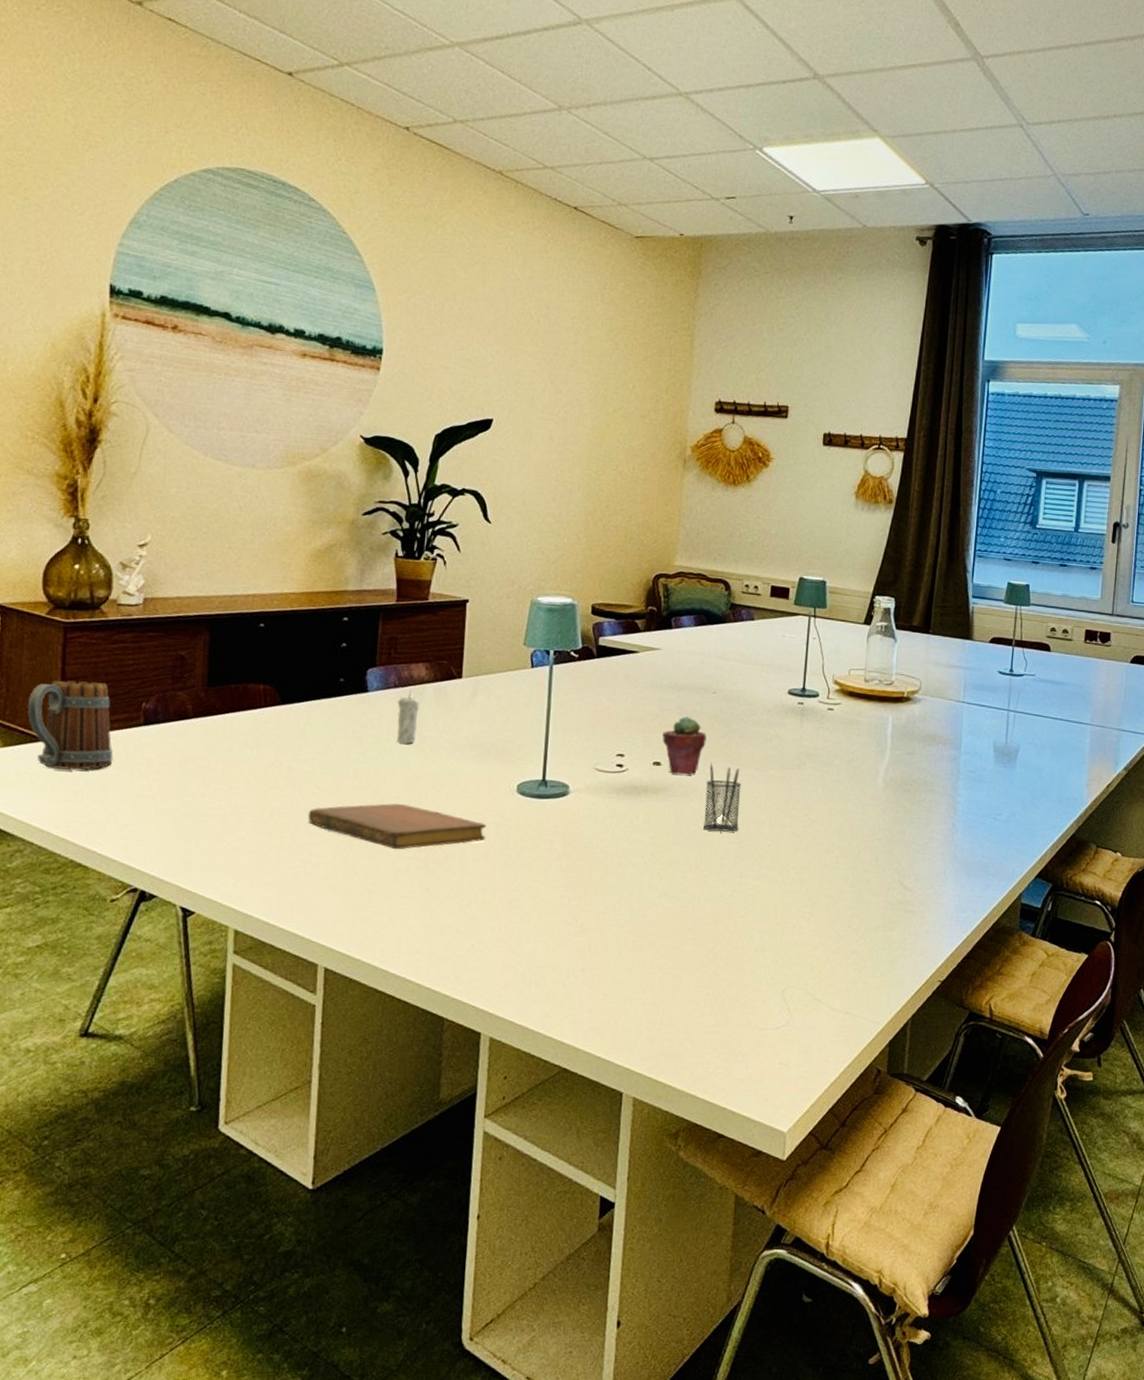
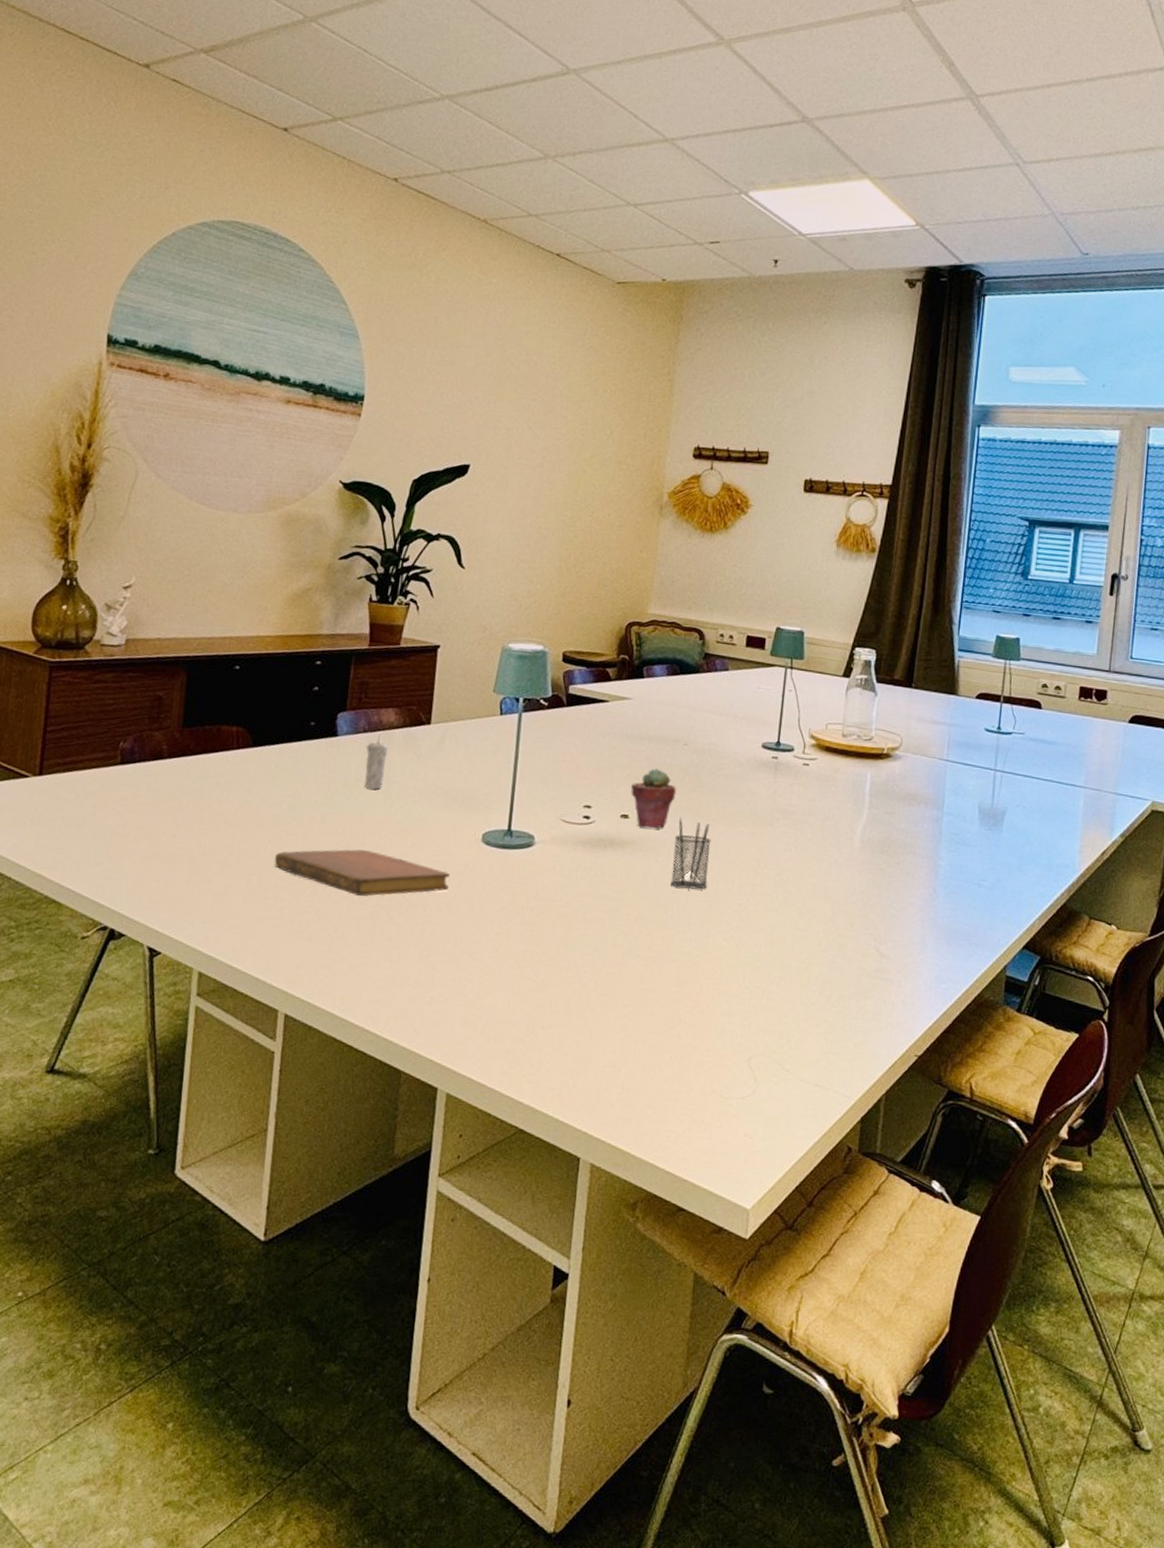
mug: present [28,680,114,770] -> none [12,718,90,807]

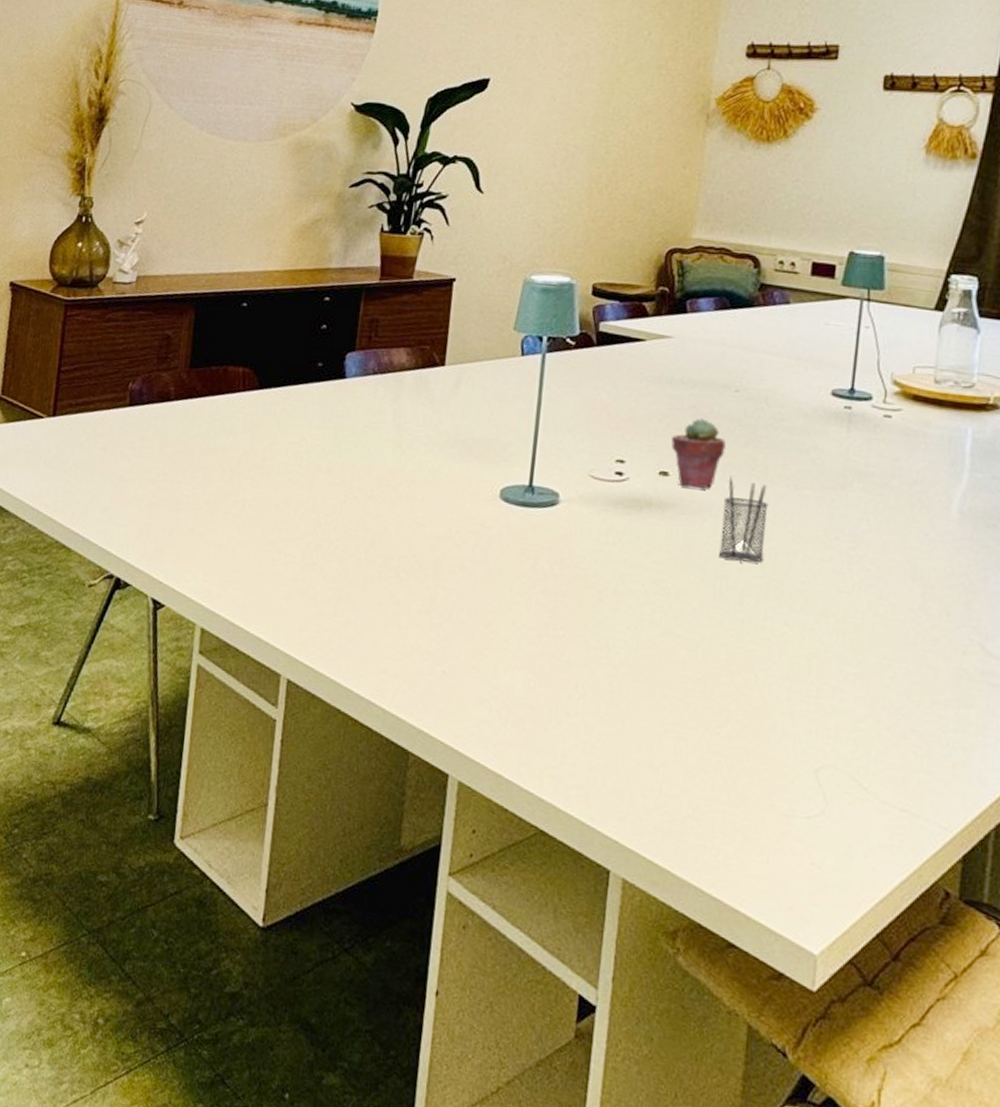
notebook: present [274,849,450,897] -> none [278,501,464,555]
candle: present [364,735,389,790] -> none [373,378,400,437]

